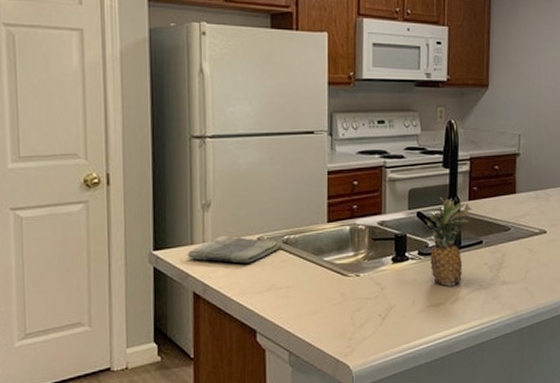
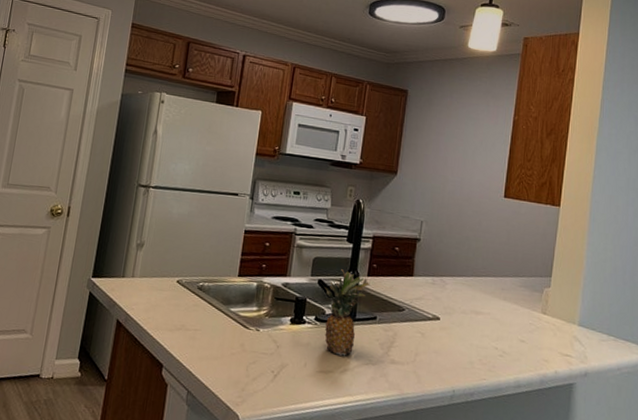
dish towel: present [188,235,282,263] -> none [118,273,197,302]

